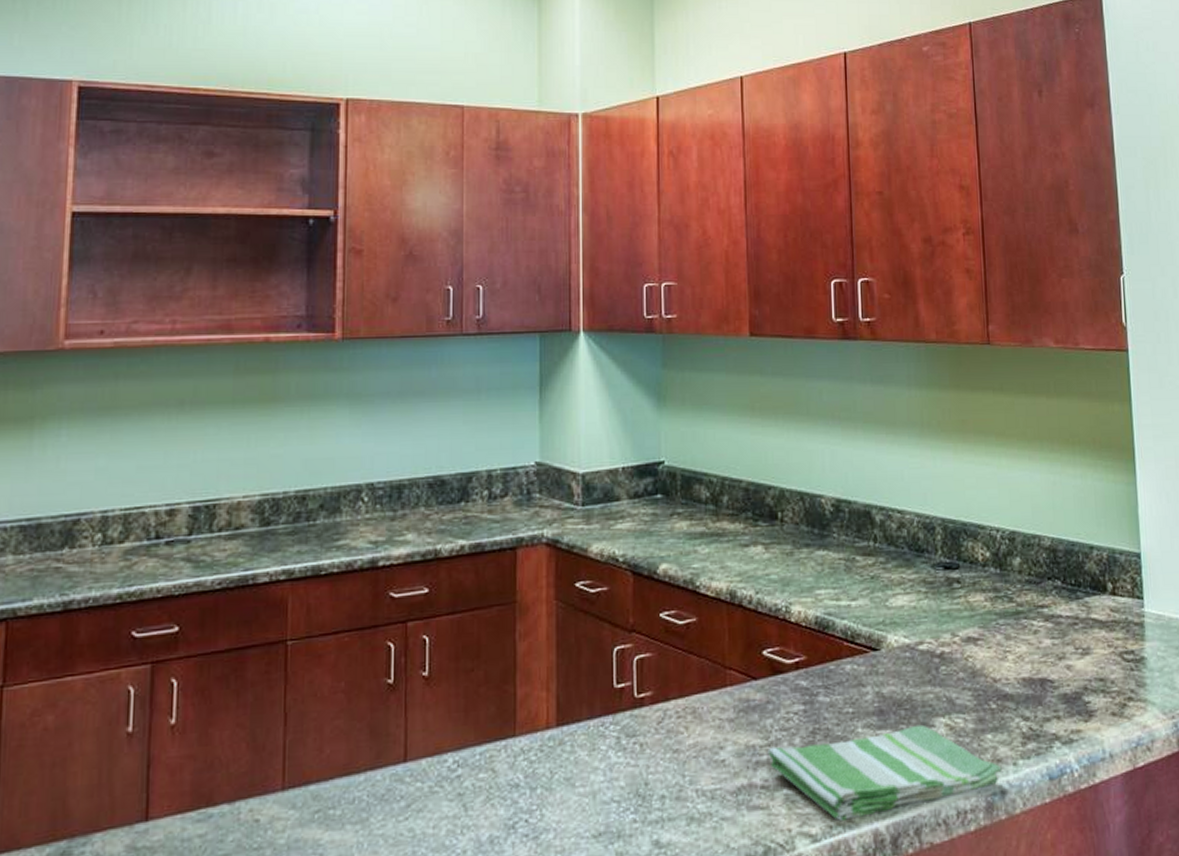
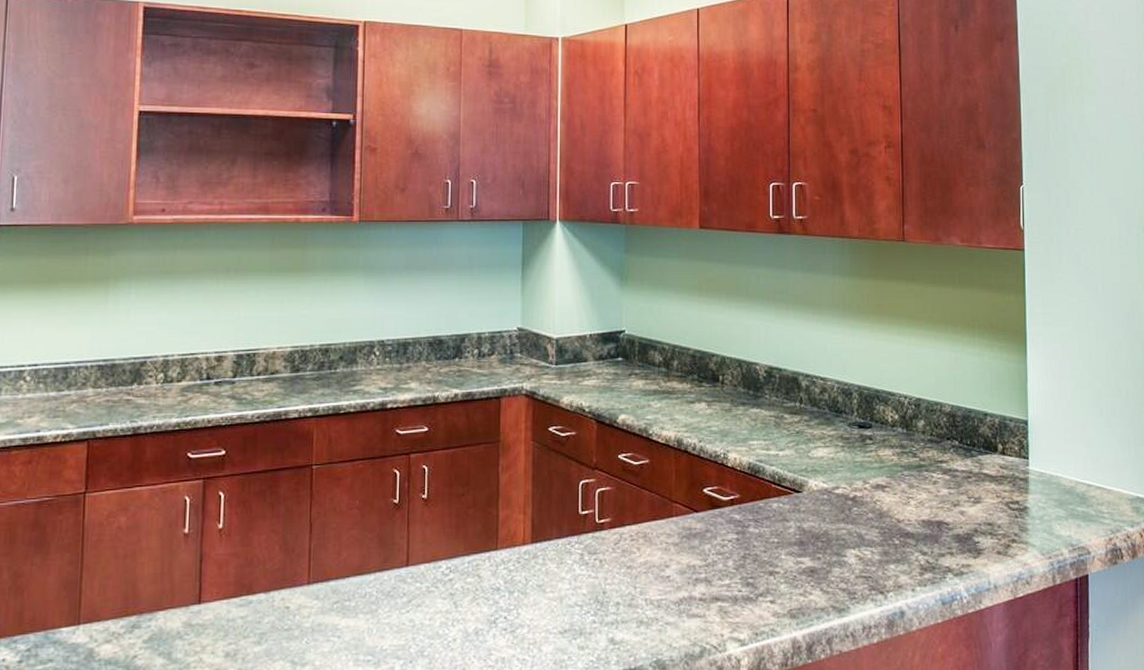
dish towel: present [768,724,1002,821] -> none [705,554,902,629]

